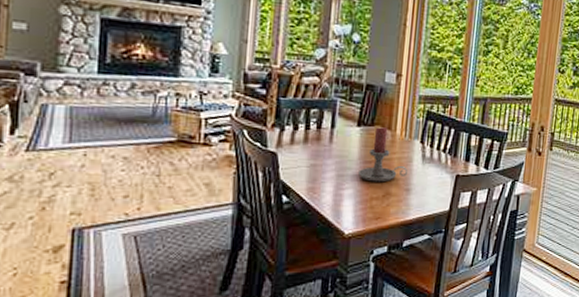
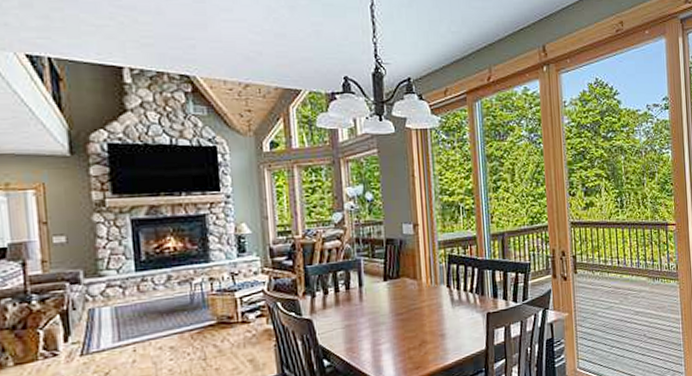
candle holder: present [358,127,407,182] -> none [392,278,439,333]

